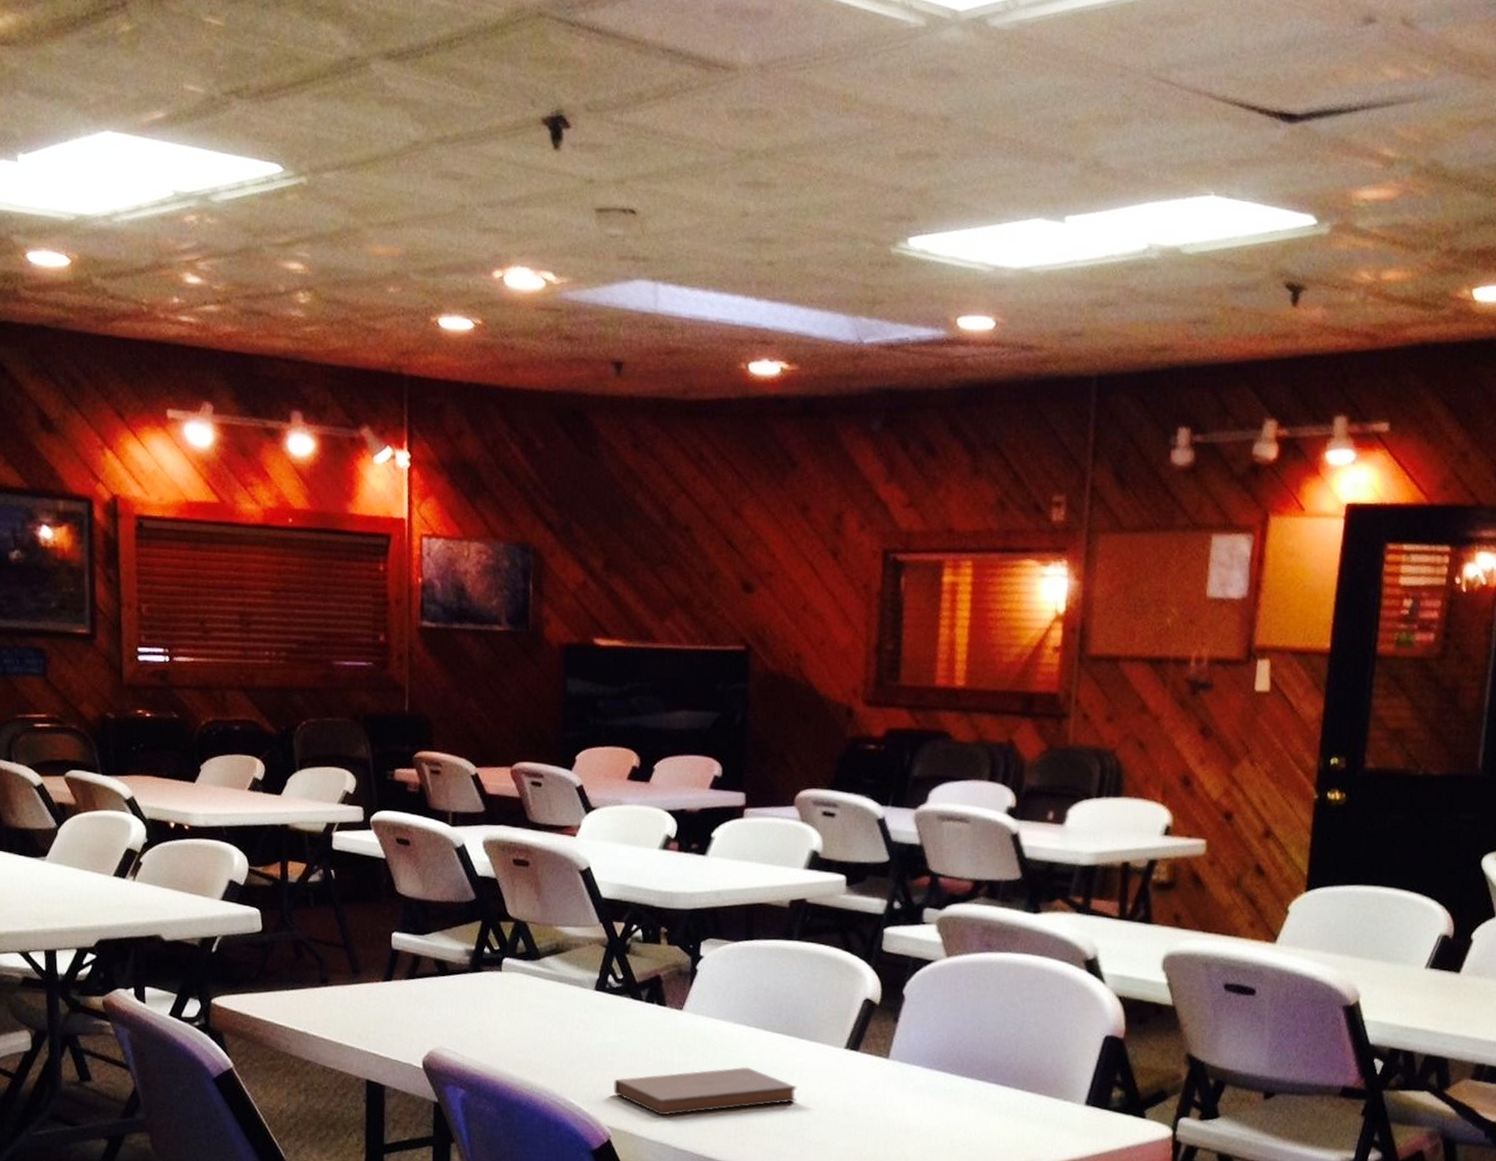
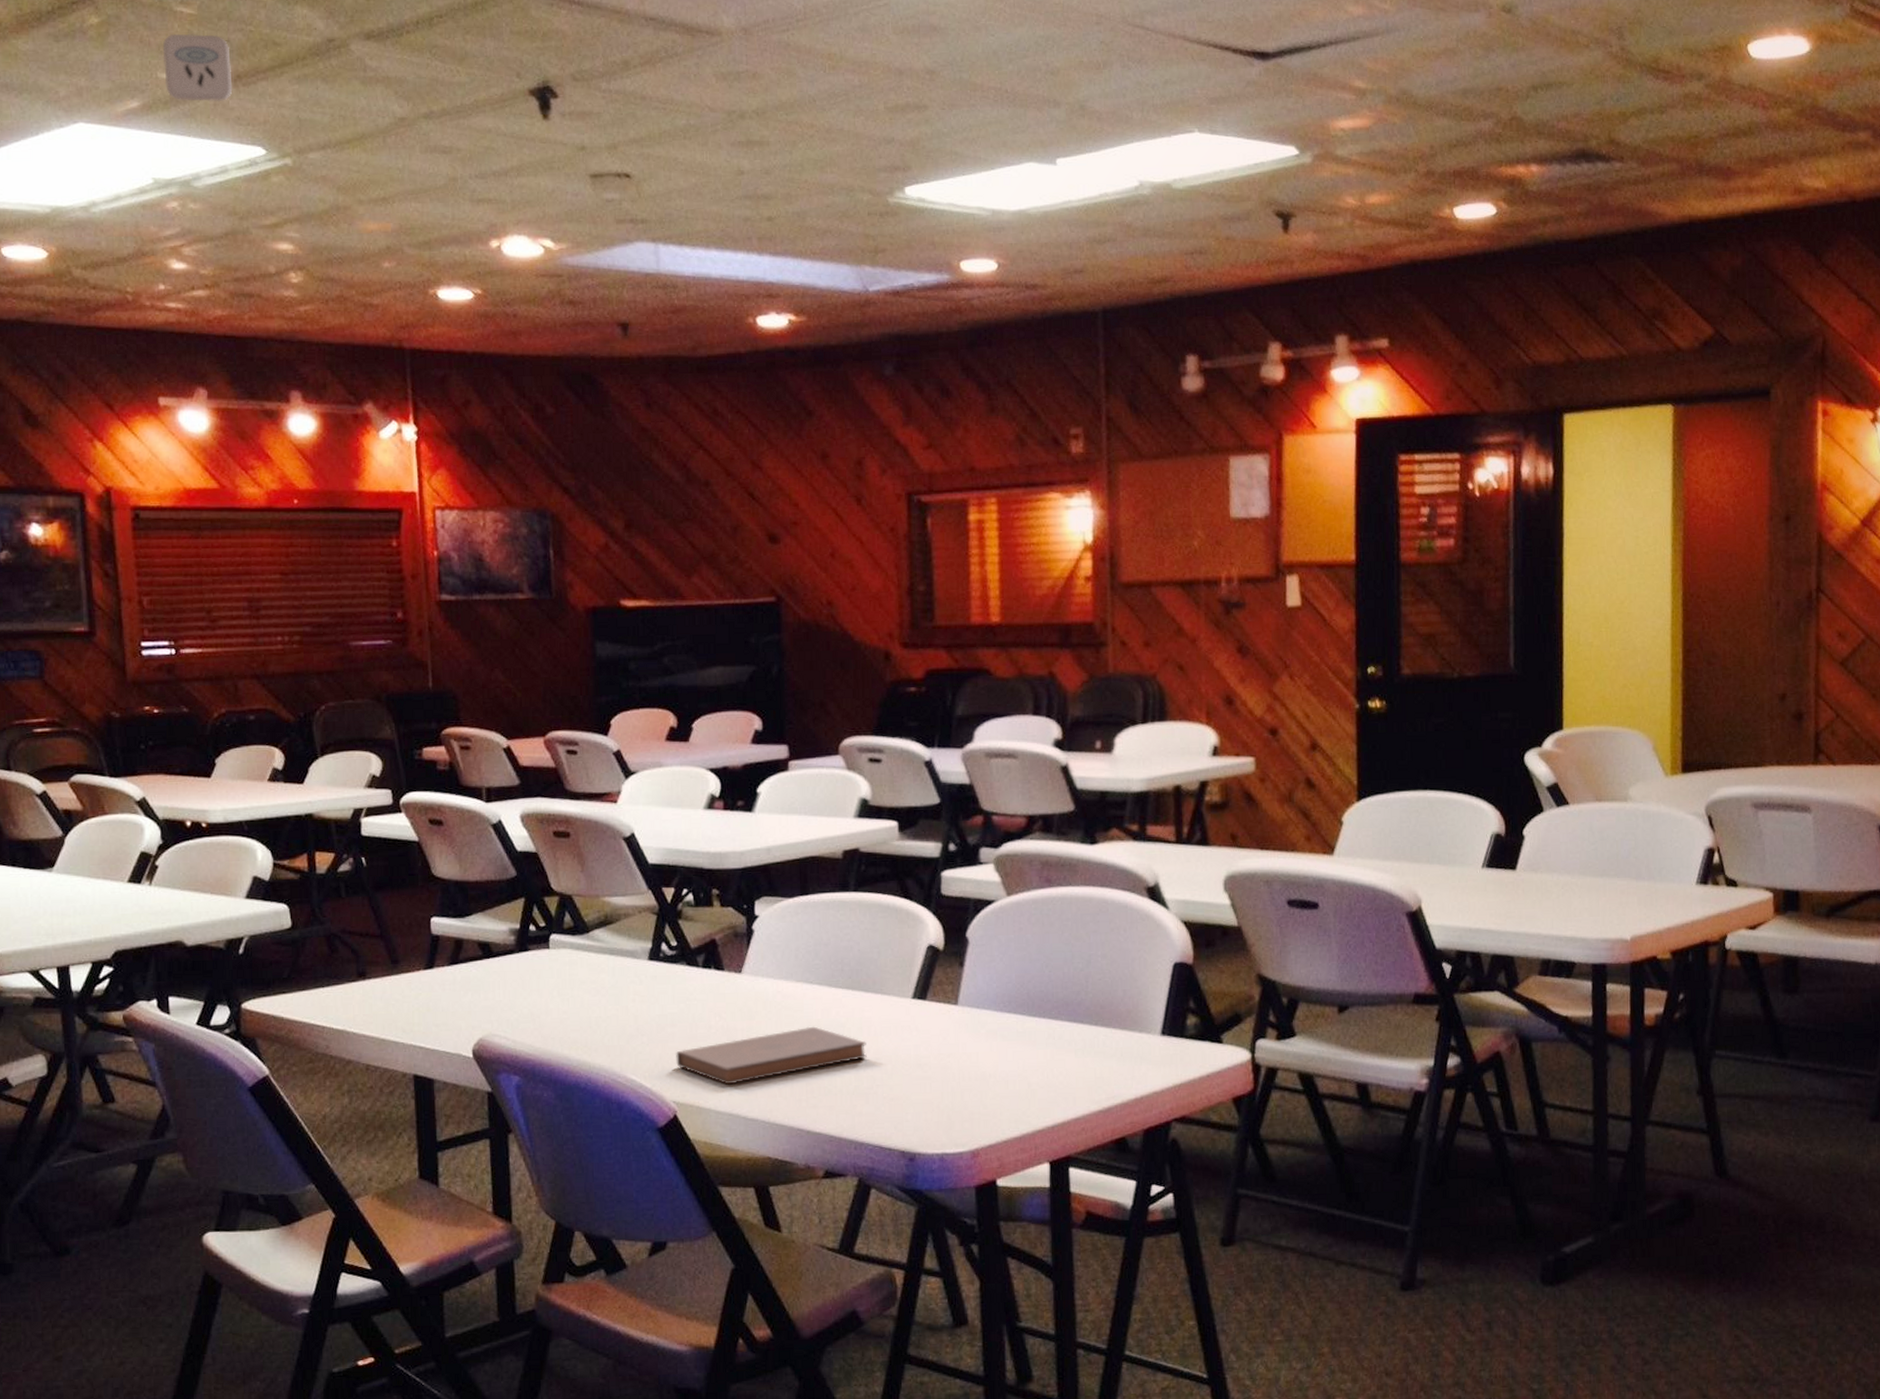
smoke detector: none [189,45,255,117] -> present [162,33,233,102]

